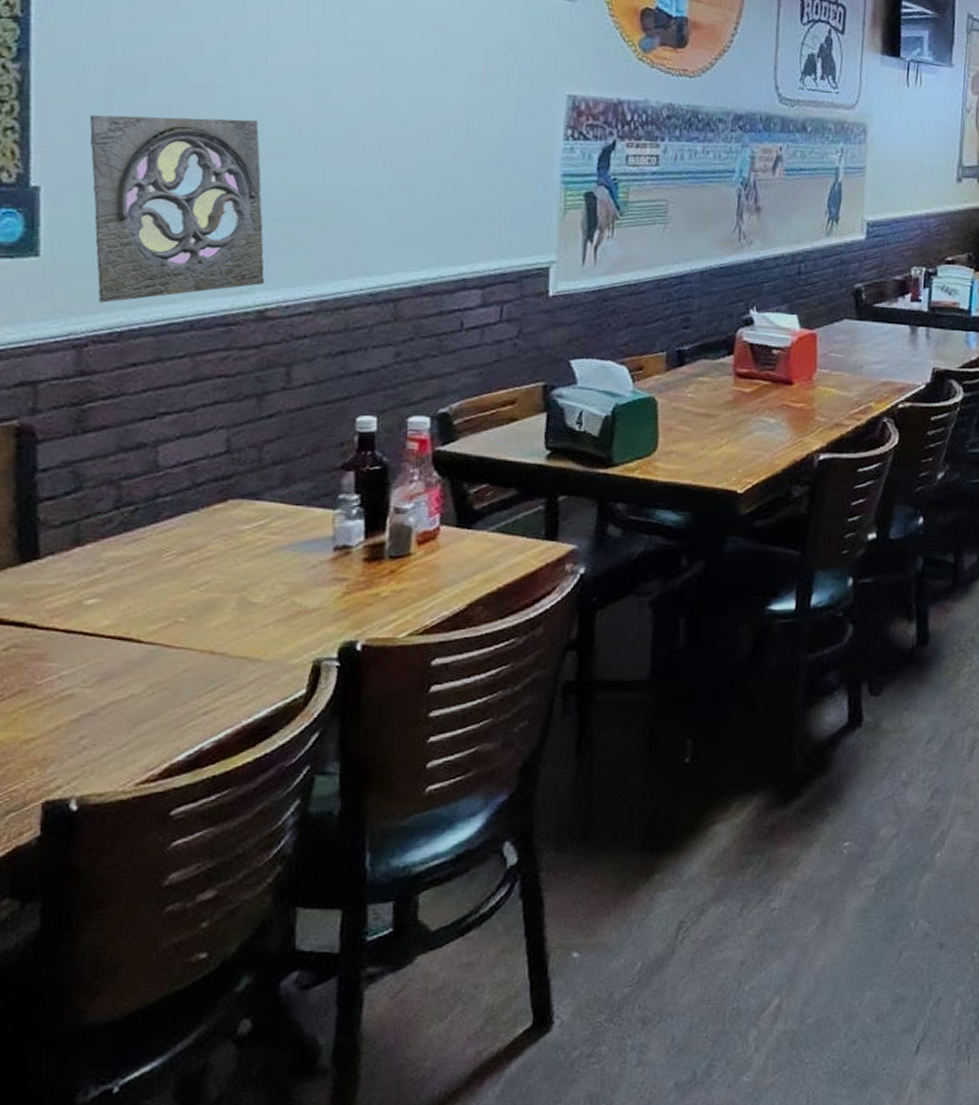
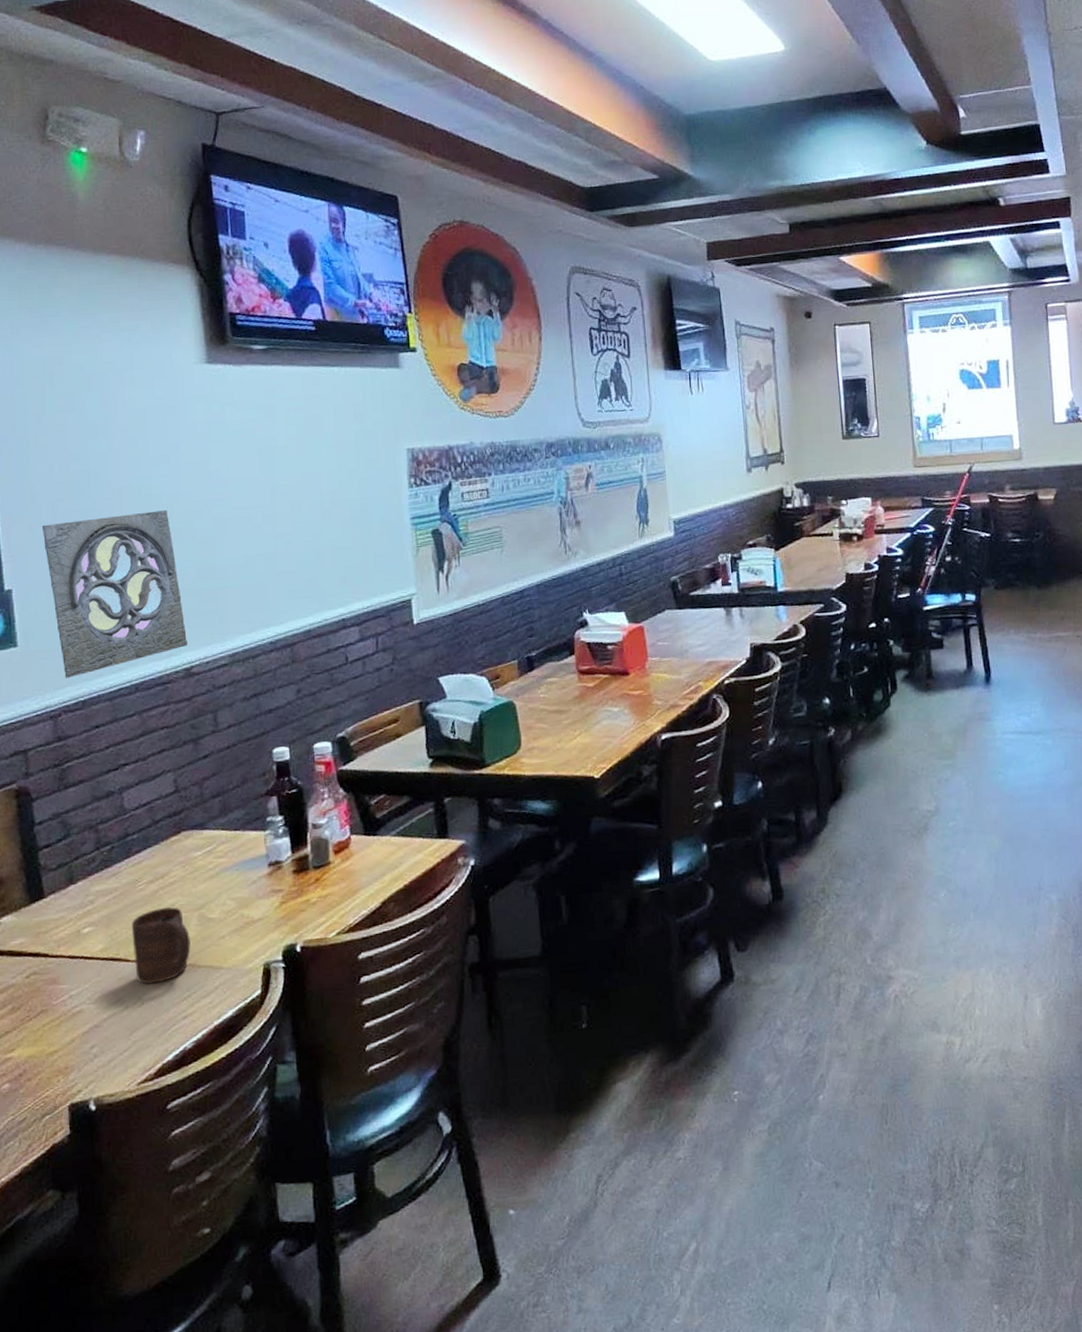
cup: none [148,585,224,671] -> present [131,907,191,984]

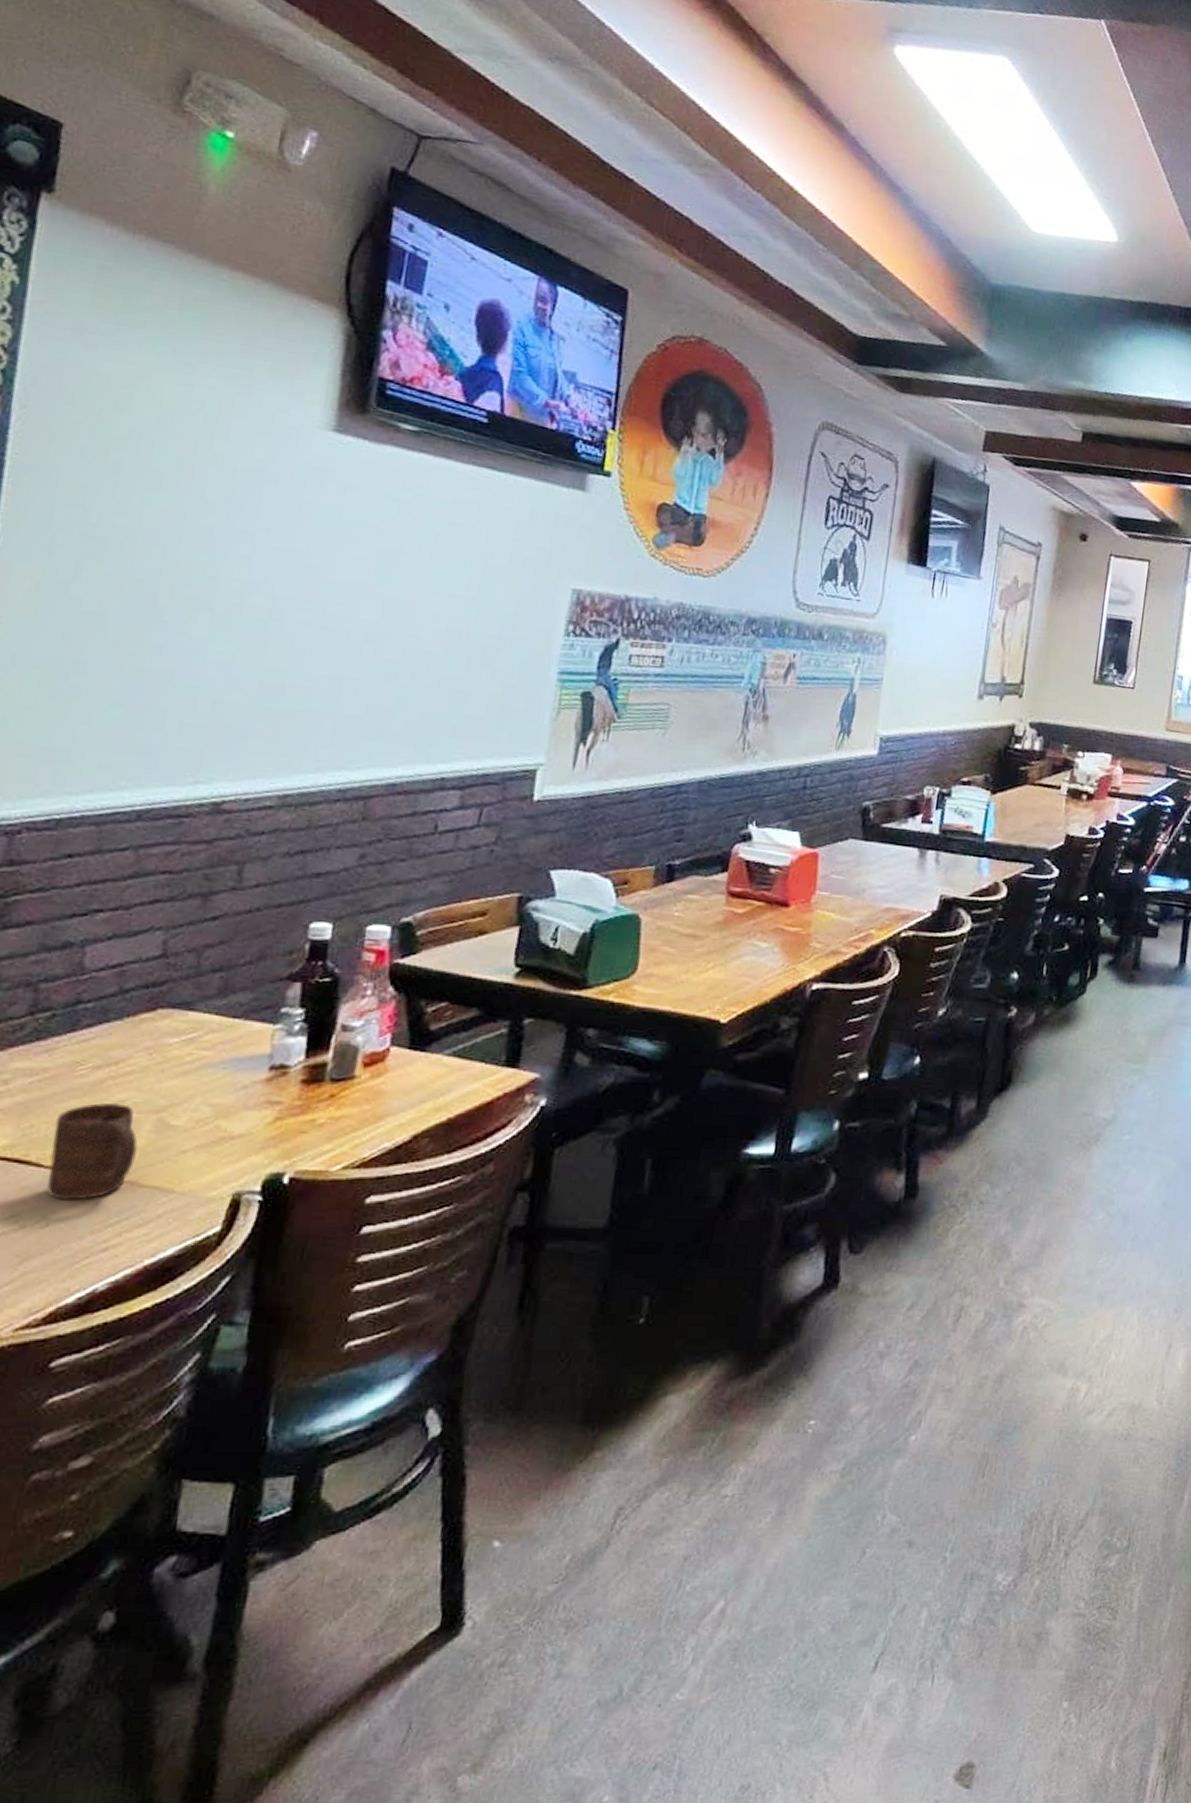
wall ornament: present [41,510,187,679] -> none [38,585,237,787]

